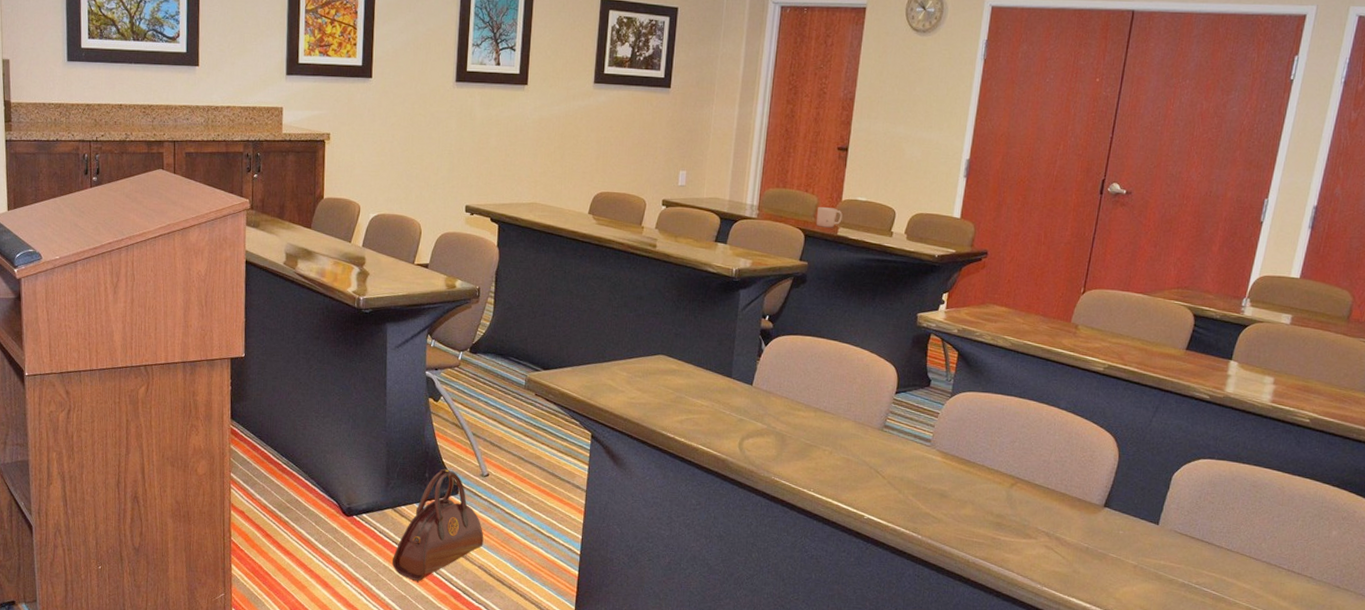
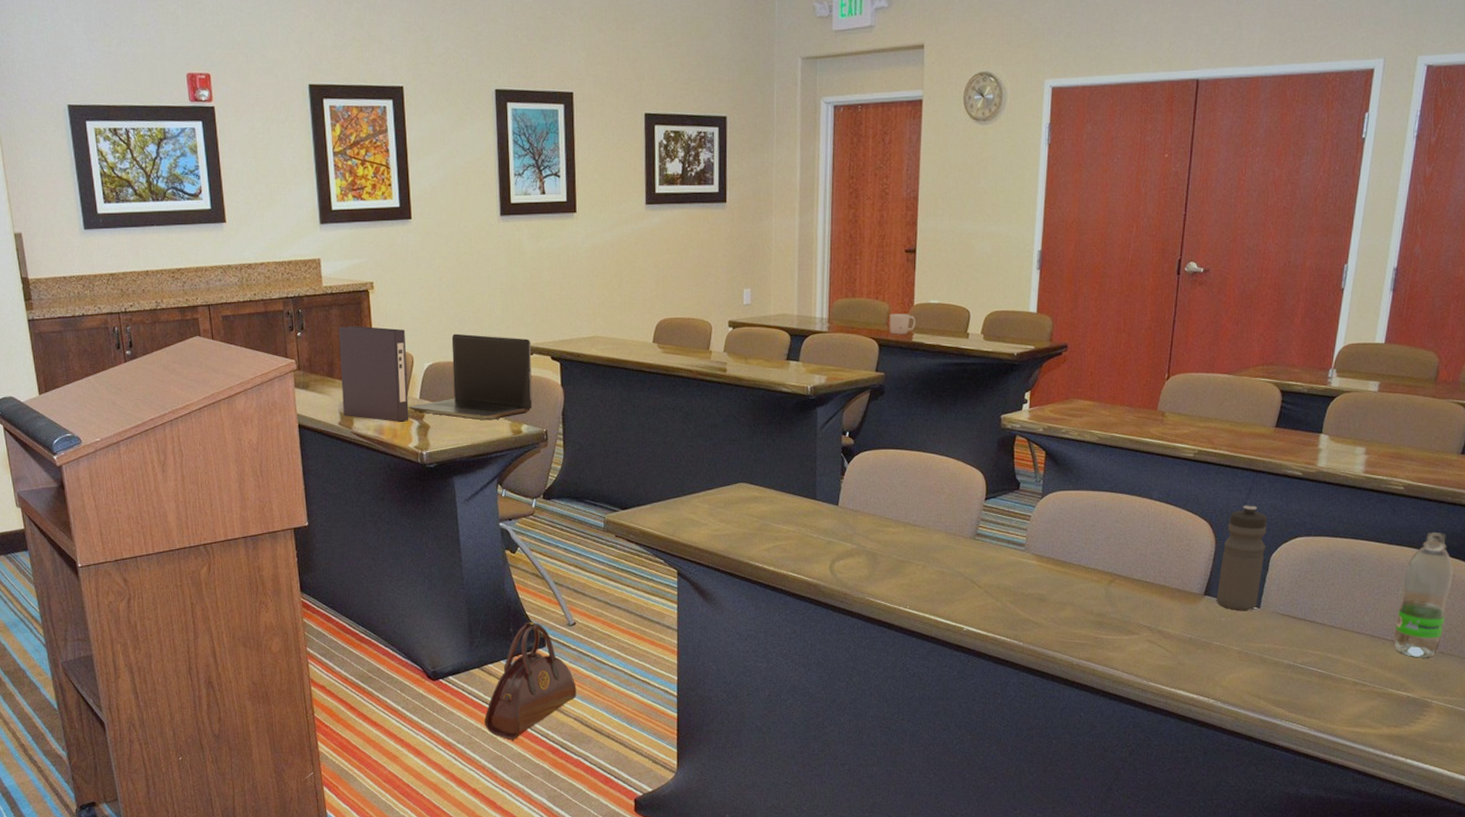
binder: none [289,172,355,267] -> present [338,326,409,422]
laptop computer: none [351,188,473,274] -> present [409,333,533,421]
water bottle: none [1115,422,1172,527] -> present [1216,505,1267,611]
bottle: none [1290,466,1355,591] -> present [1394,531,1454,658]

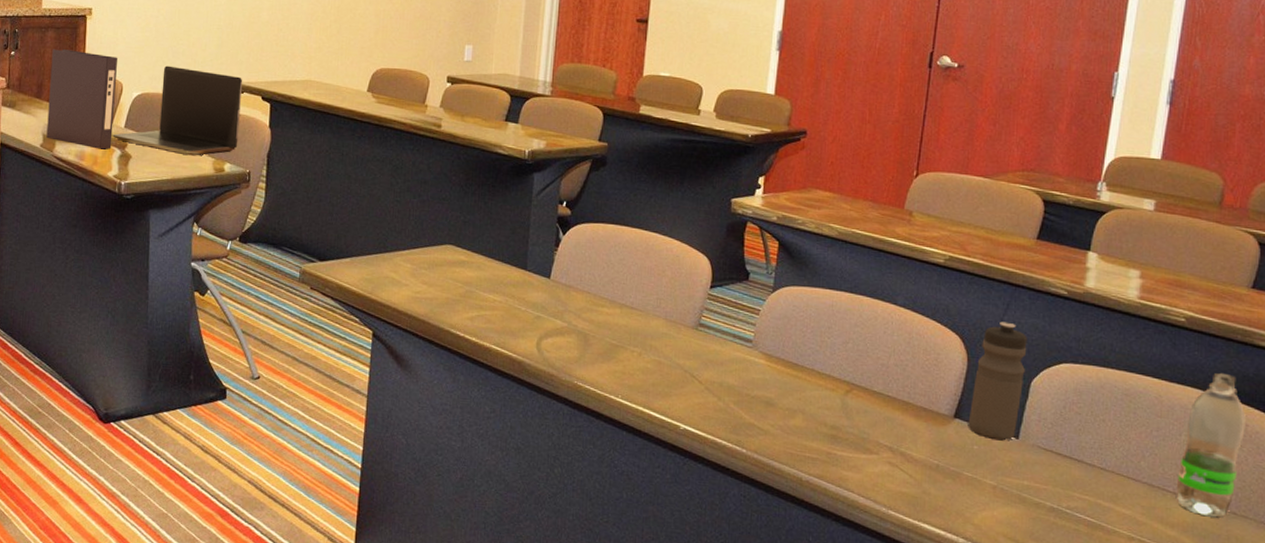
handbag: present [484,621,577,740] -> none [152,370,254,498]
mug: present [889,314,916,335] -> none [615,83,644,106]

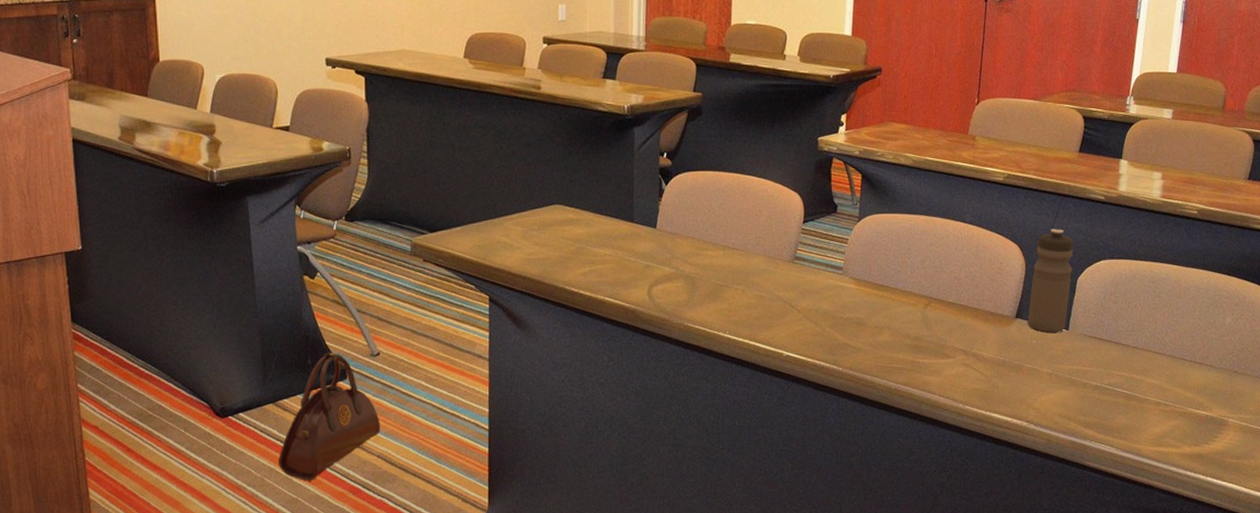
binder: present [46,49,117,150] -> none [120,33,198,138]
laptop computer: present [112,65,243,156] -> none [198,44,335,137]
handbag: none [152,370,254,498] -> present [277,352,381,481]
bottle: present [1176,372,1246,518] -> none [1192,254,1244,378]

